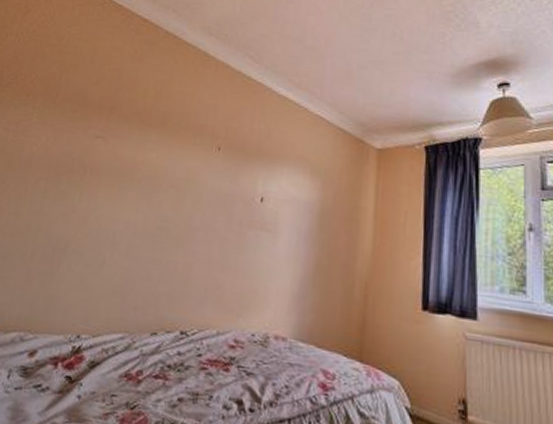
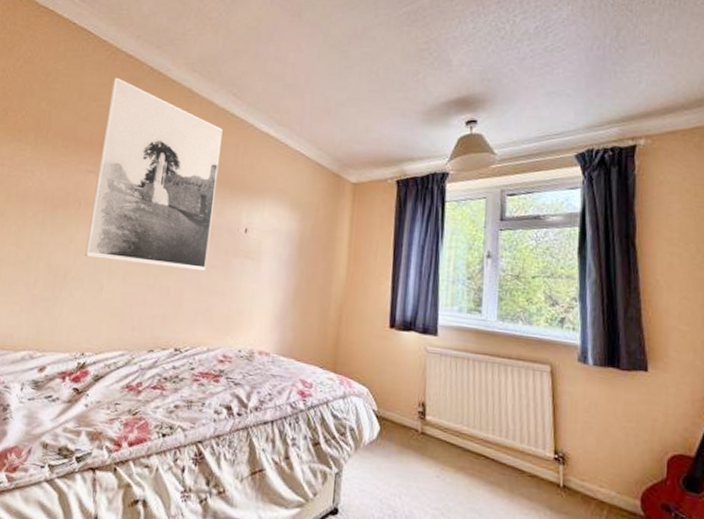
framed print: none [87,41,239,245] -> present [84,77,223,272]

